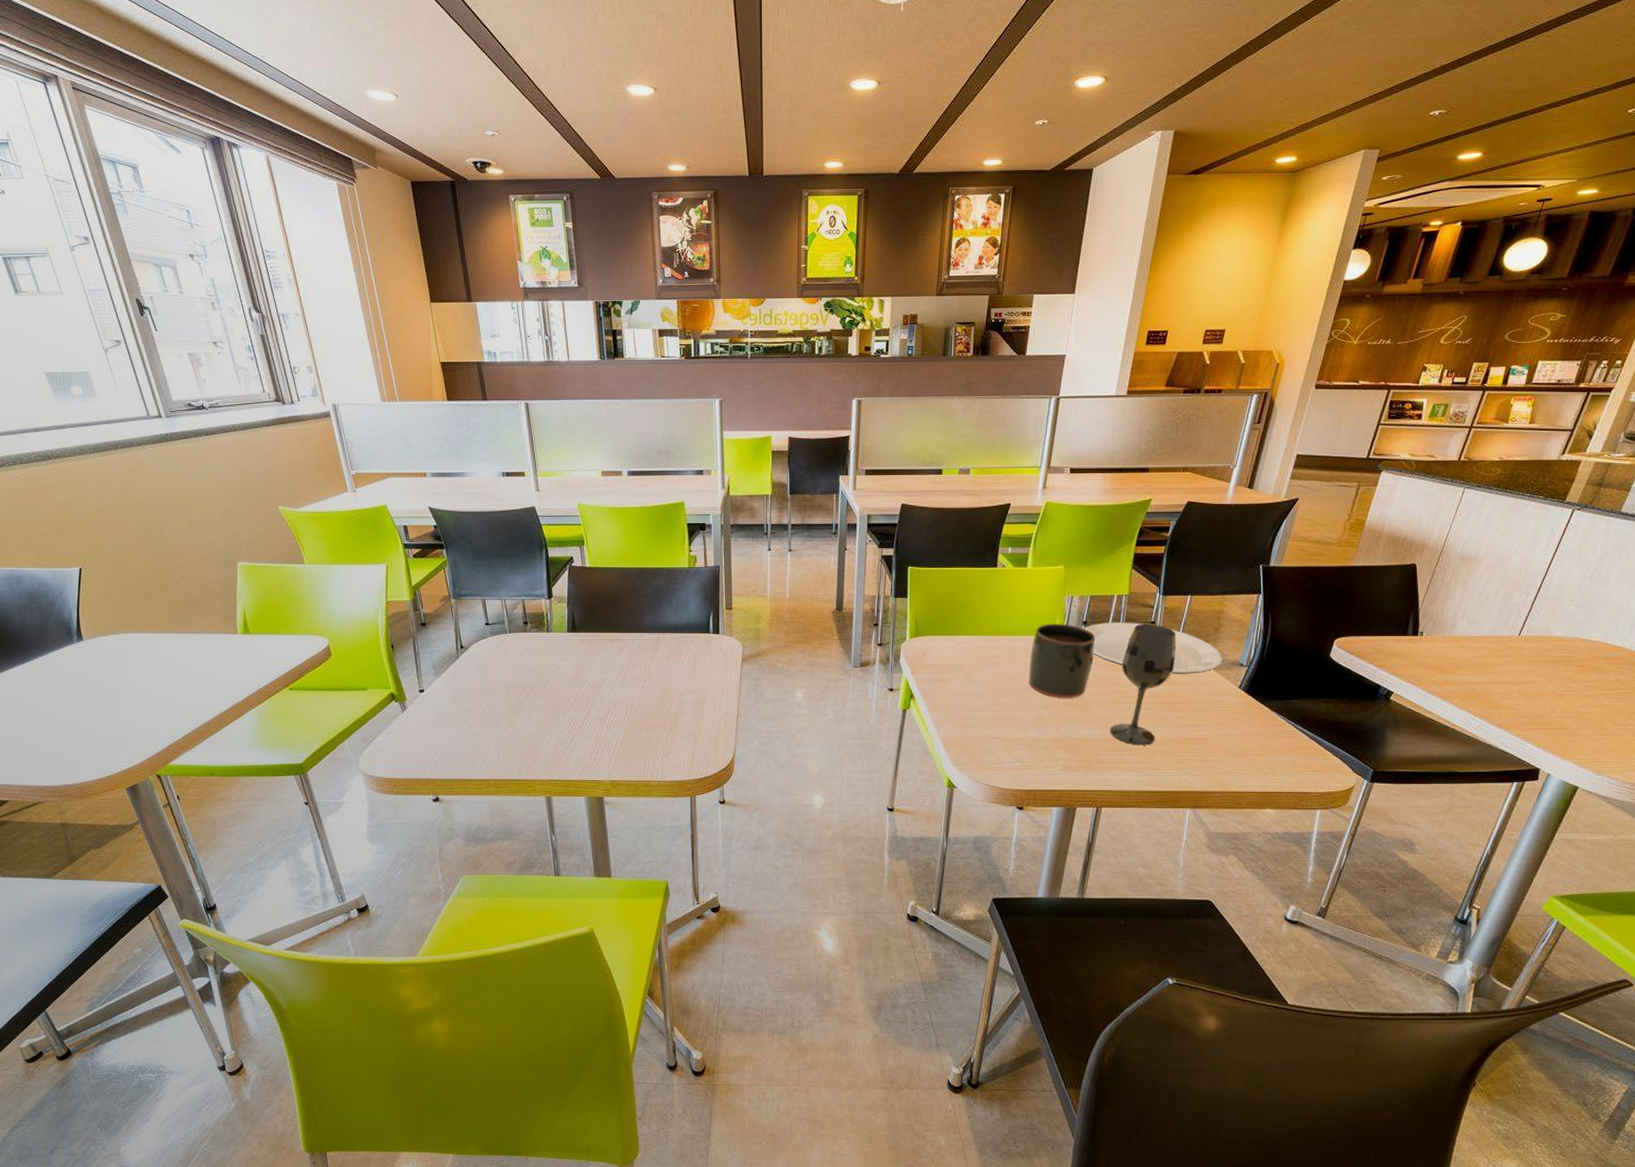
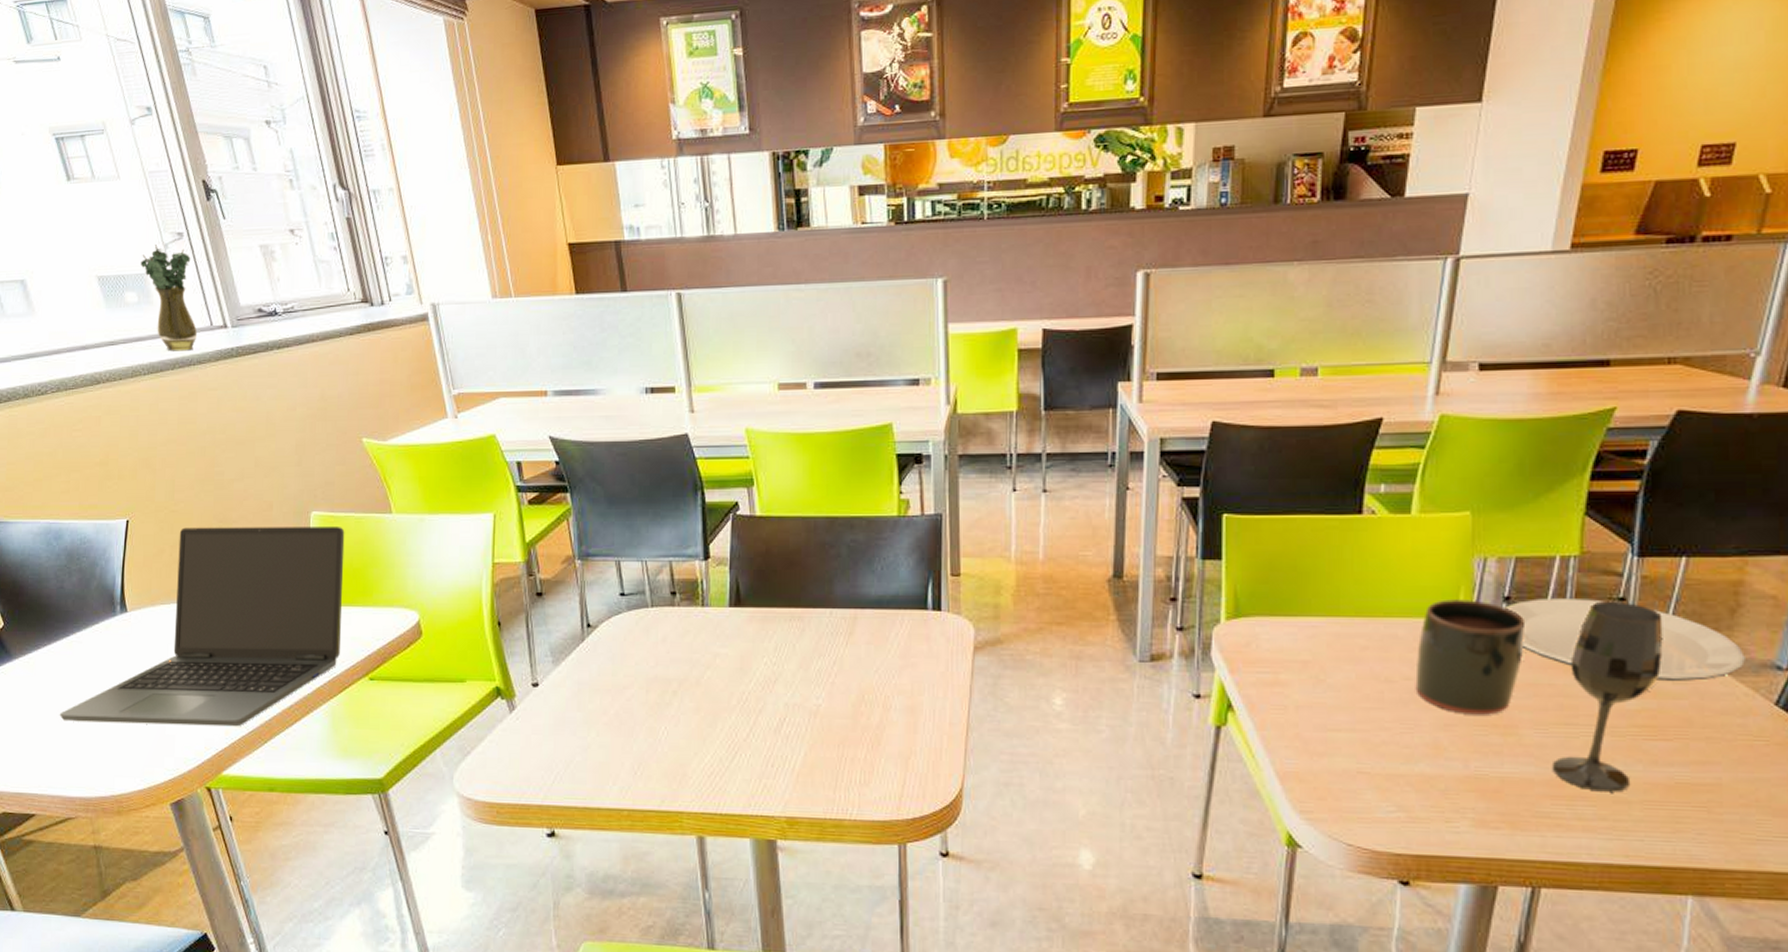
laptop: none [26,573,266,728] -> present [59,525,345,727]
vase: none [84,349,136,435] -> present [140,245,198,351]

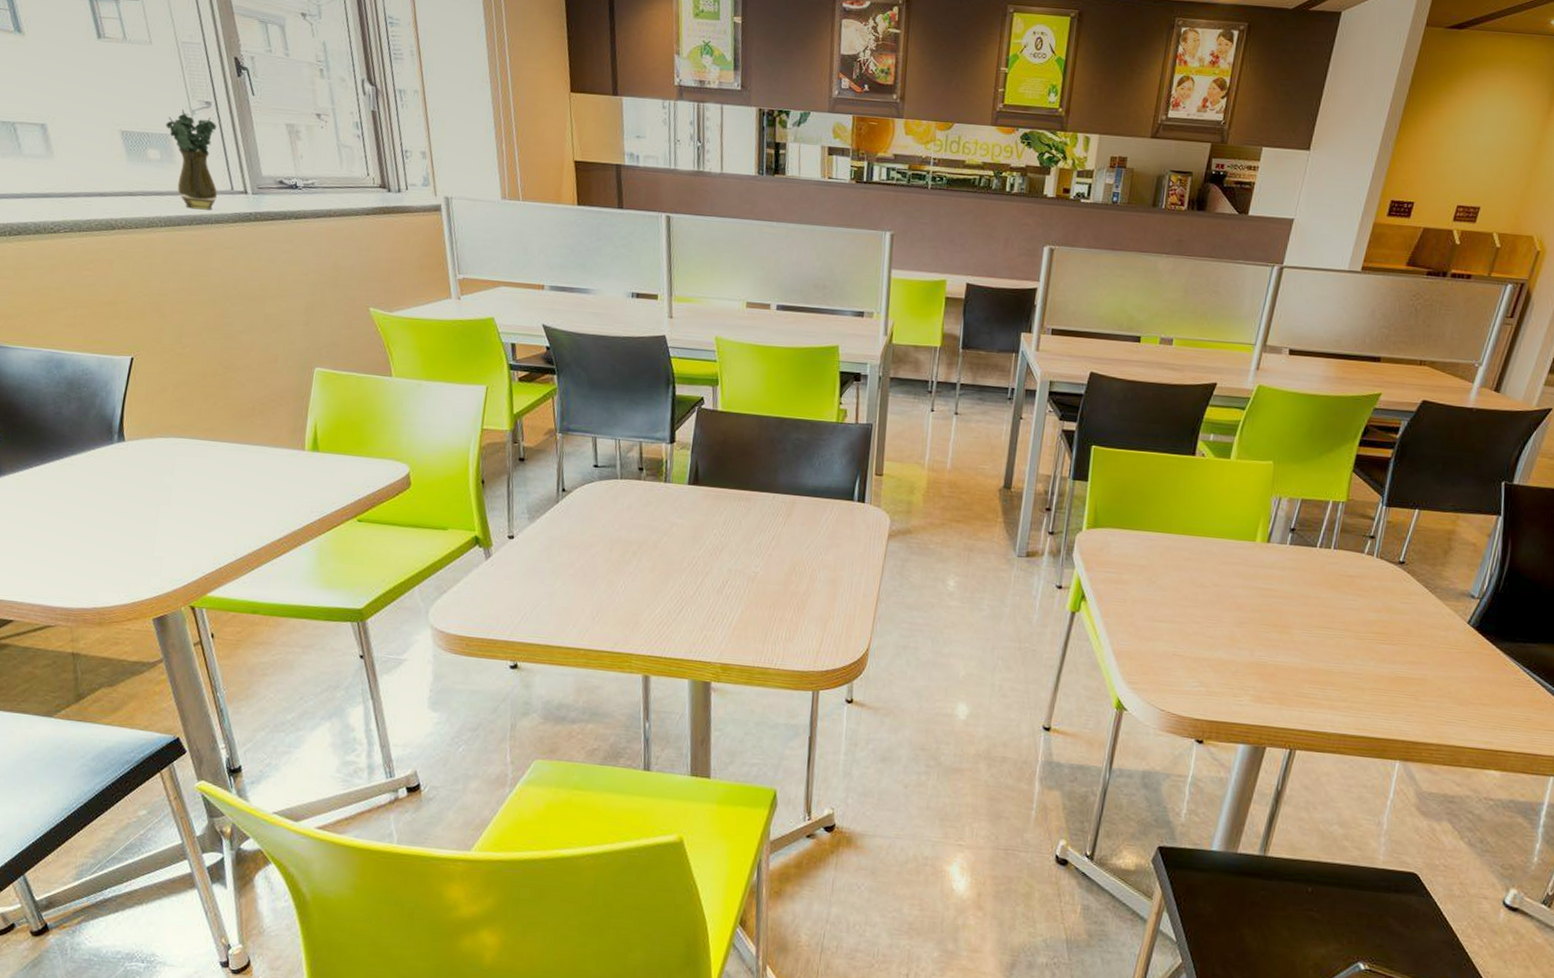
laptop: present [59,525,345,727] -> none [46,369,346,554]
mug: present [1415,599,1526,715] -> none [1221,527,1304,617]
plate: present [1505,598,1747,681] -> none [1290,531,1452,603]
wine glass: present [1551,601,1663,792] -> none [1312,537,1398,681]

